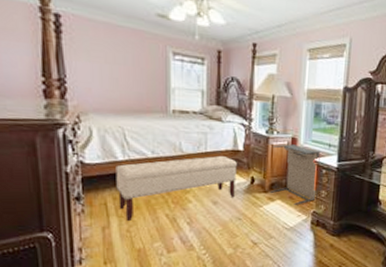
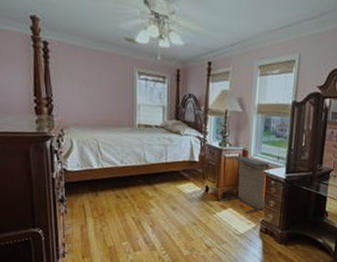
bench: present [116,156,237,221] -> none [91,166,193,221]

